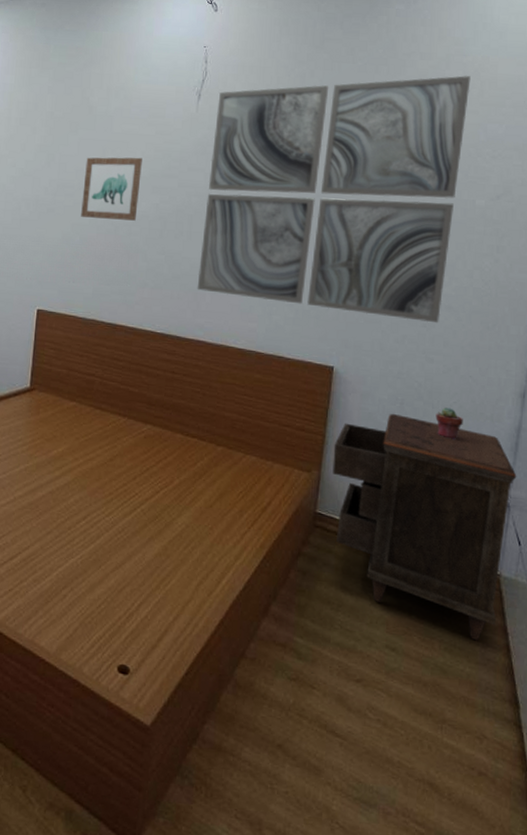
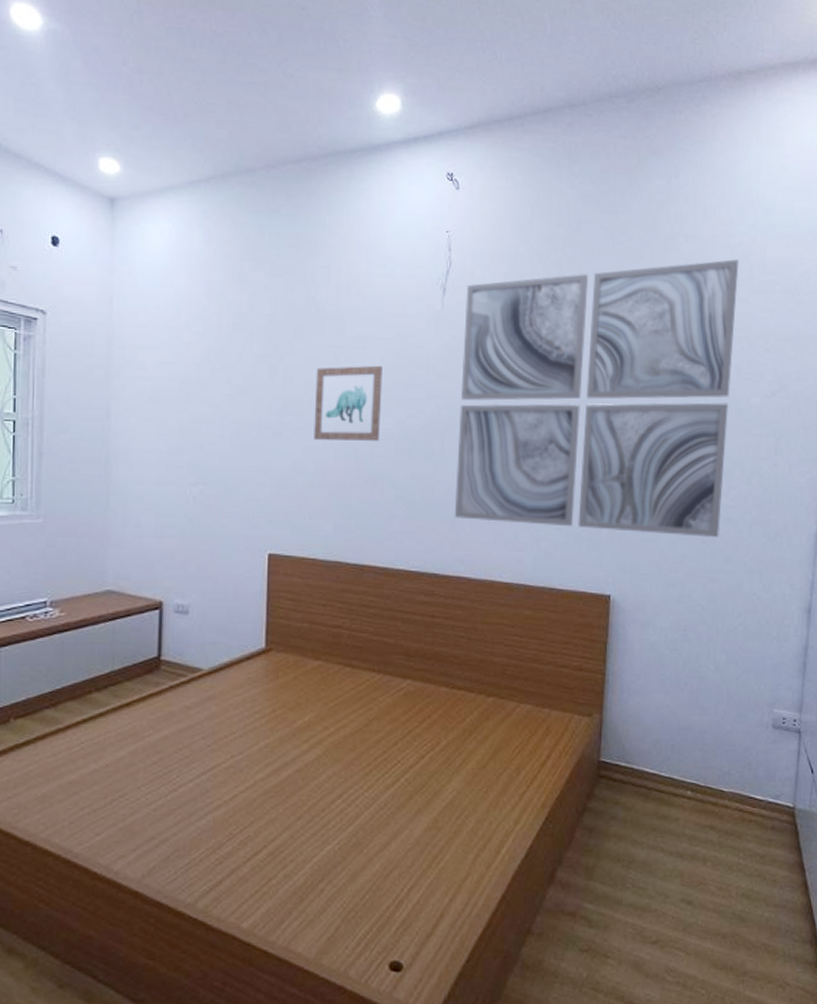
nightstand: present [332,413,517,641] -> none [615,641,806,882]
potted succulent: present [435,407,463,439] -> none [720,630,749,665]

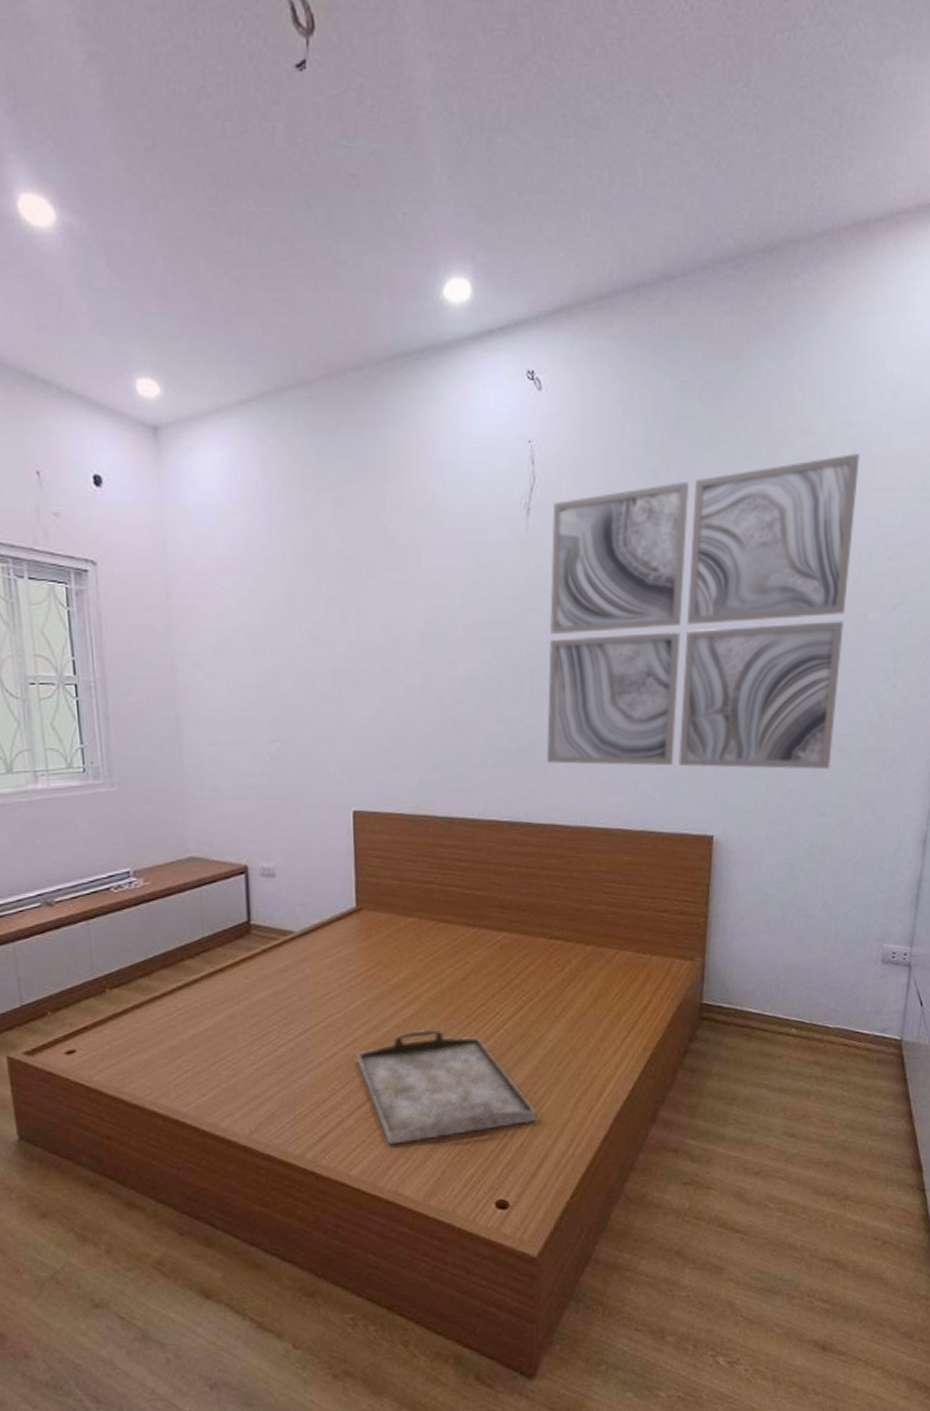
serving tray: none [255,774,434,896] -> present [356,1029,537,1145]
wall art: present [314,365,382,441] -> none [392,600,465,687]

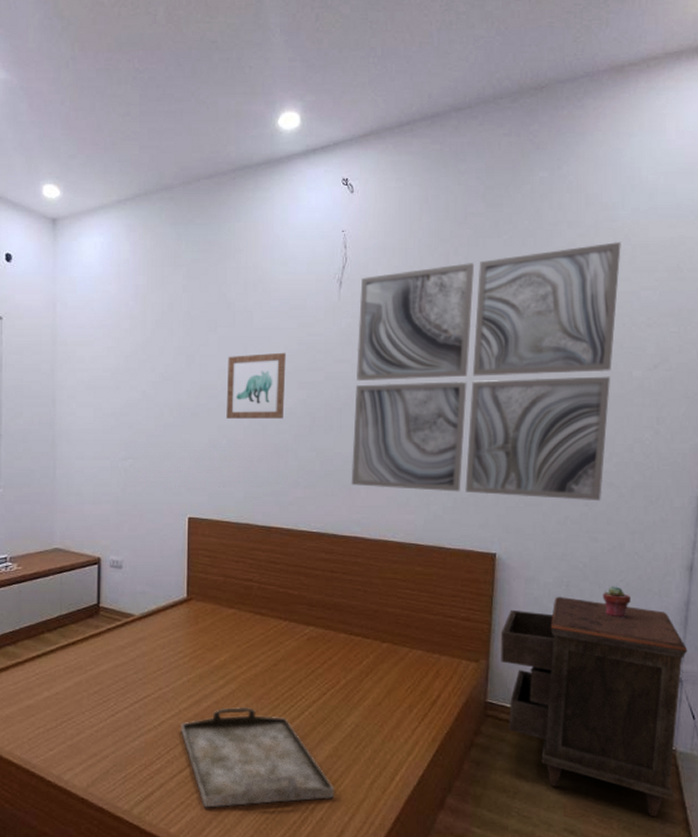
wall art: none [392,600,465,687] -> present [226,352,286,419]
nightstand: none [718,880,918,1113] -> present [501,596,688,818]
potted succulent: none [829,865,860,901] -> present [602,586,631,618]

